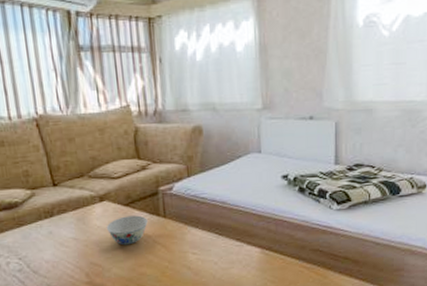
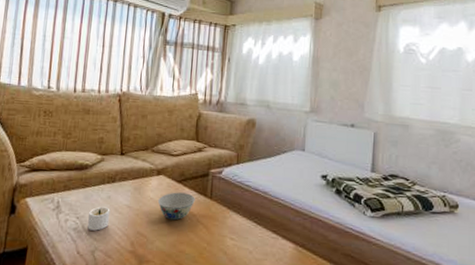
candle: none [31,243,57,269] -> present [87,206,110,231]

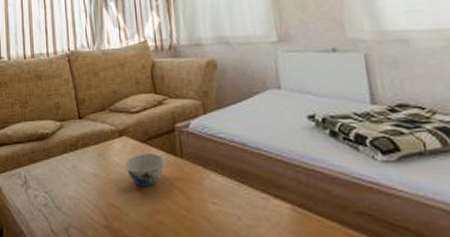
candle: present [87,206,110,231] -> none [57,178,78,205]

